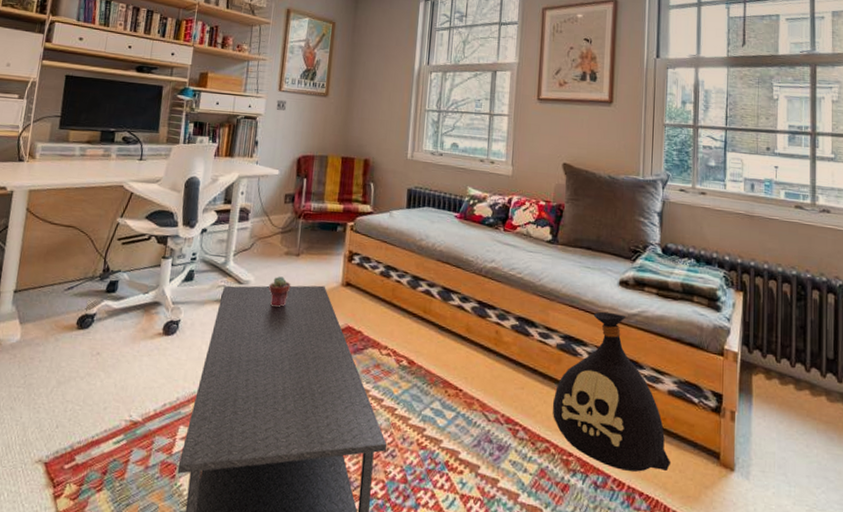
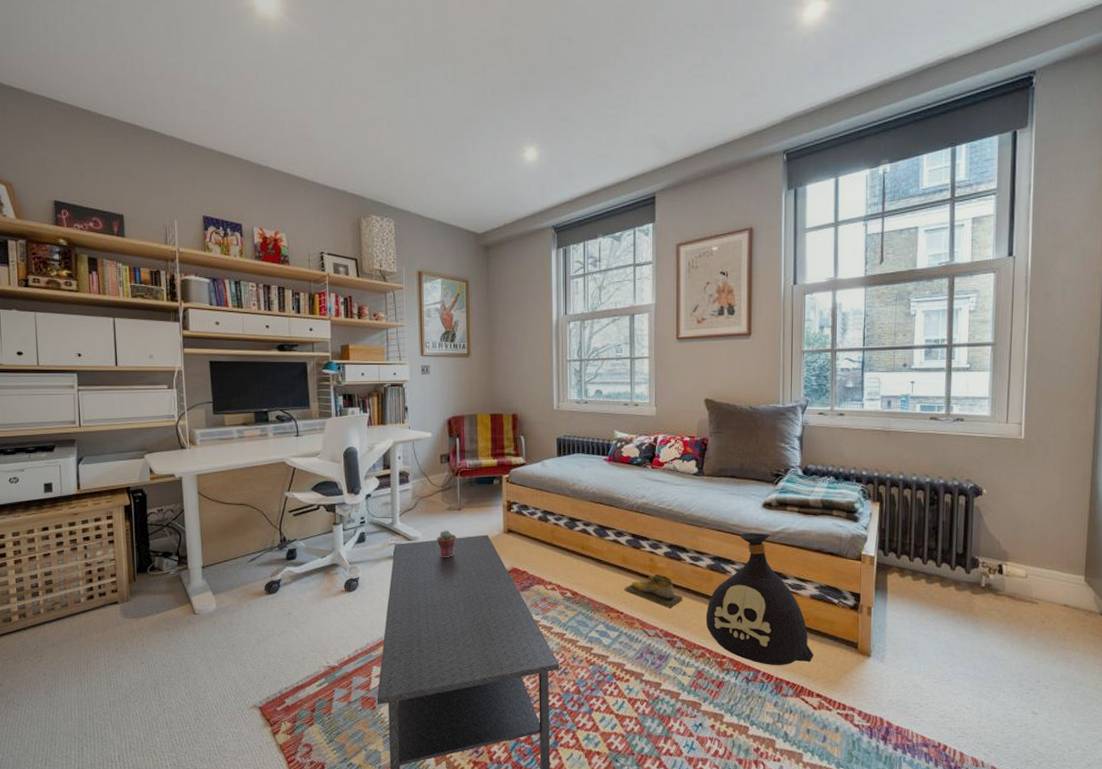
shoe: none [466,348,529,390] -> present [624,573,683,608]

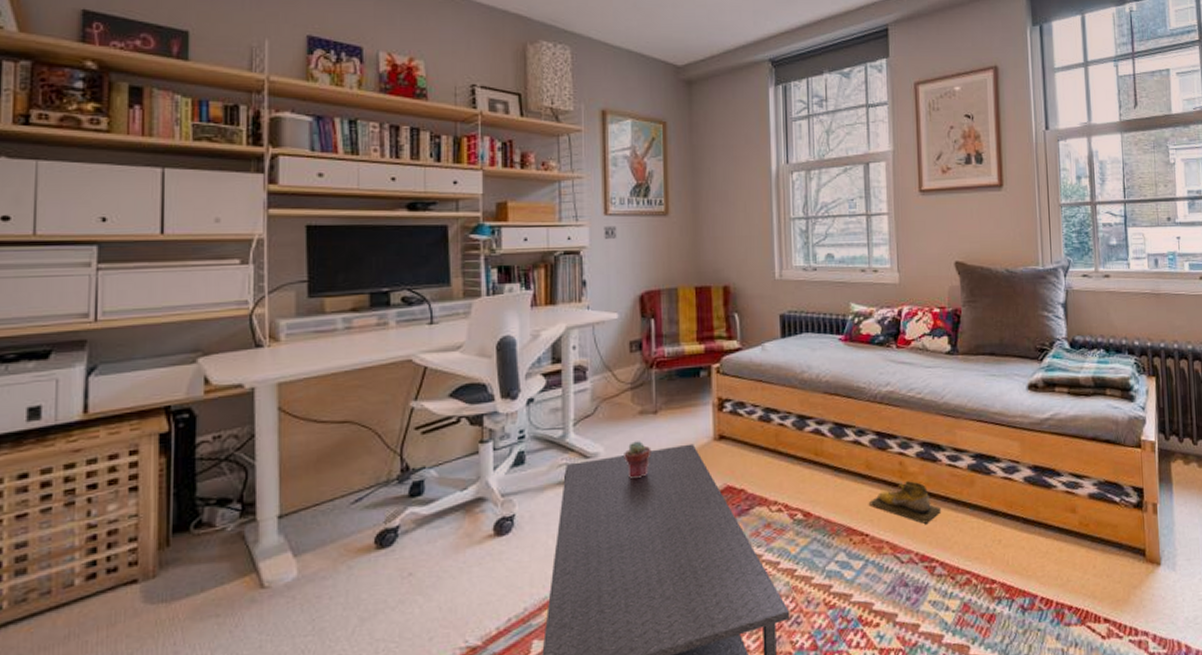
bag: present [705,532,814,665] -> none [969,421,1098,587]

